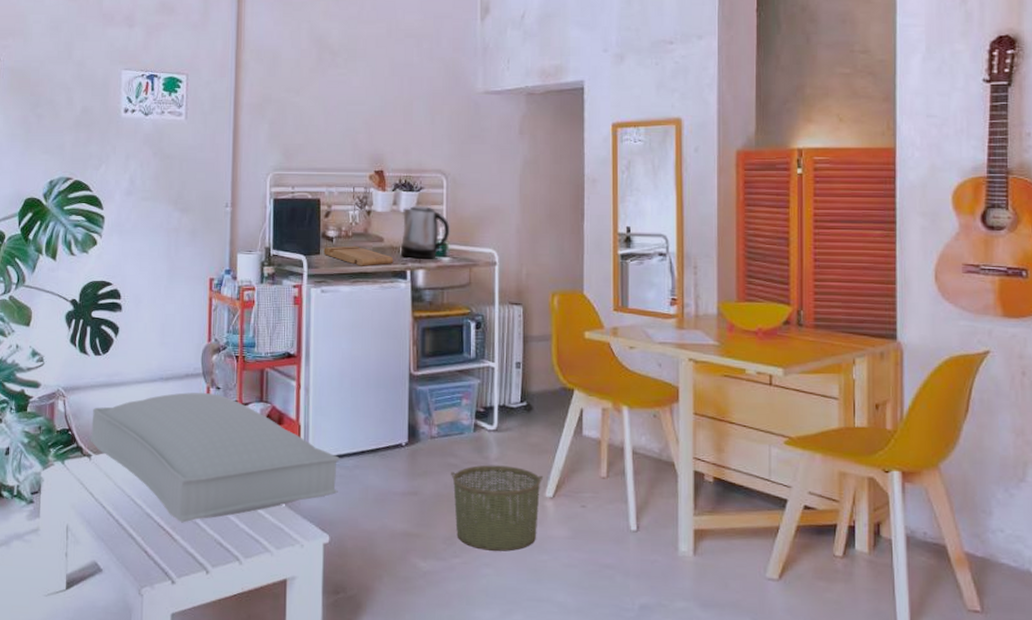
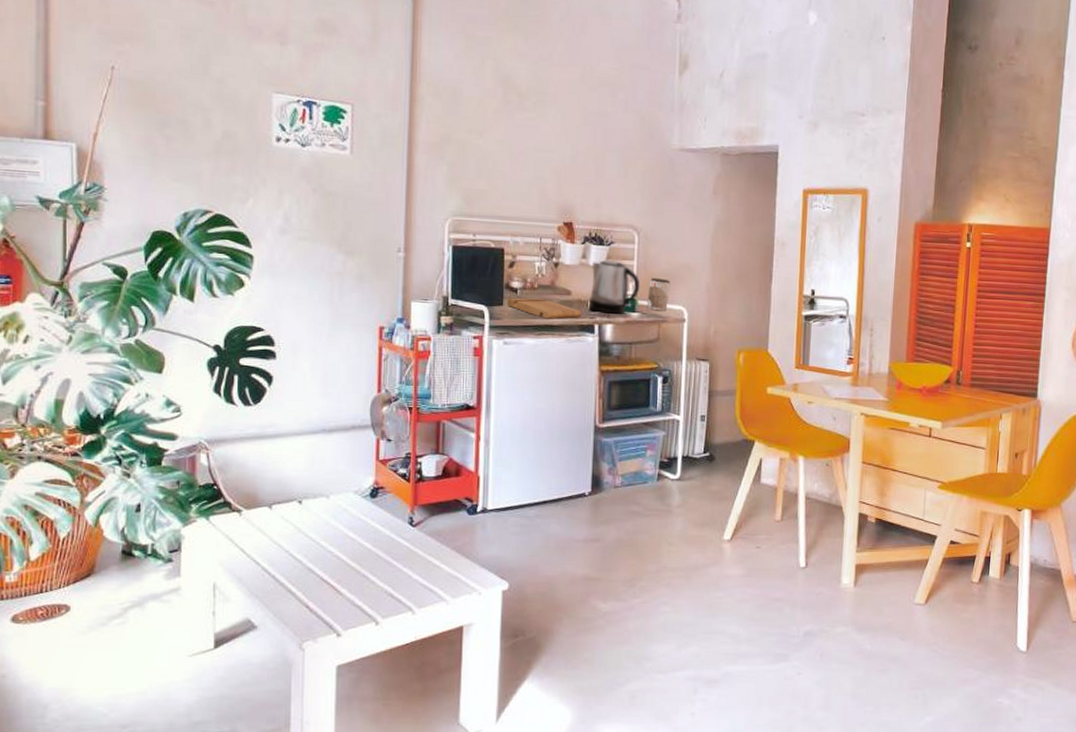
cushion: present [91,392,340,523] -> none [241,444,521,576]
basket: present [451,465,543,551] -> none [633,511,722,590]
jar: none [457,221,480,256] -> present [647,278,670,312]

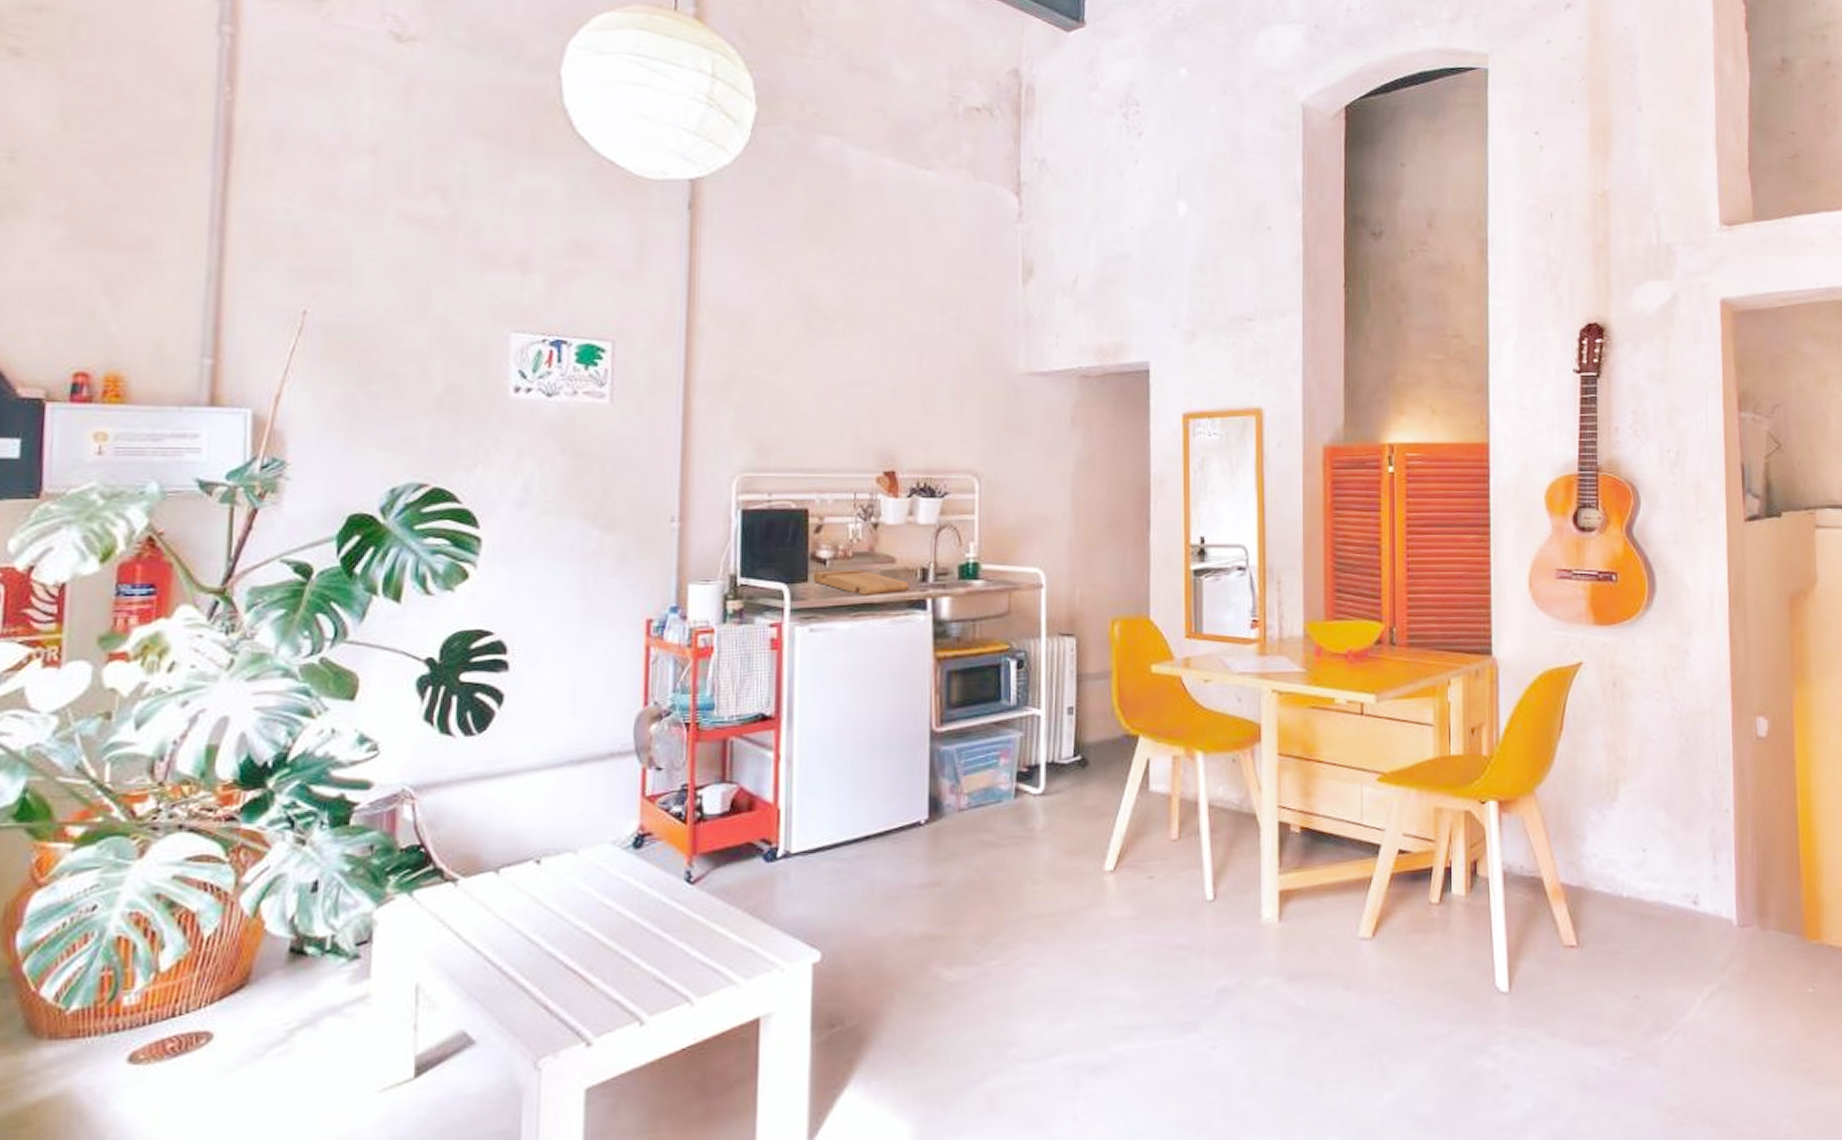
kettle: present [588,260,640,315] -> none [918,516,984,585]
jar: present [647,278,670,312] -> none [993,534,1022,578]

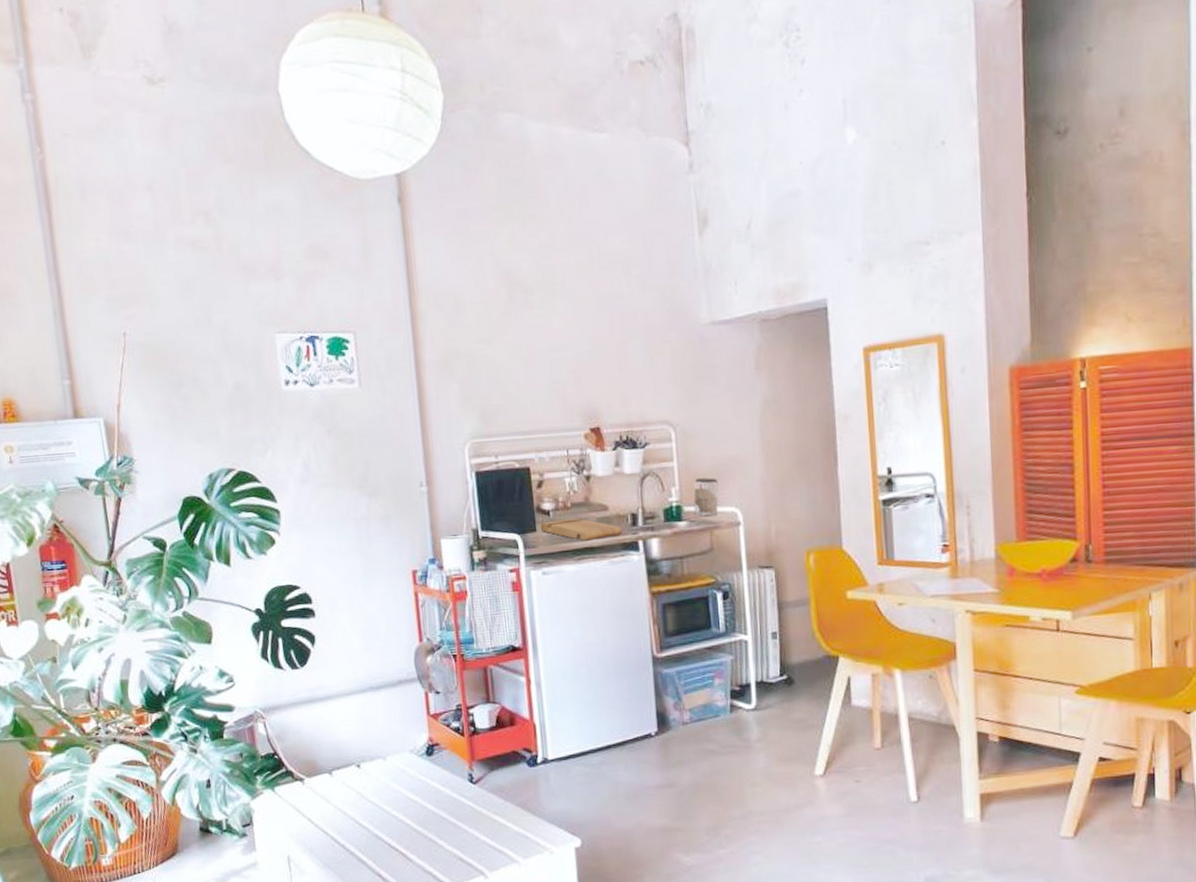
jar: none [993,534,1022,578] -> present [693,477,719,518]

